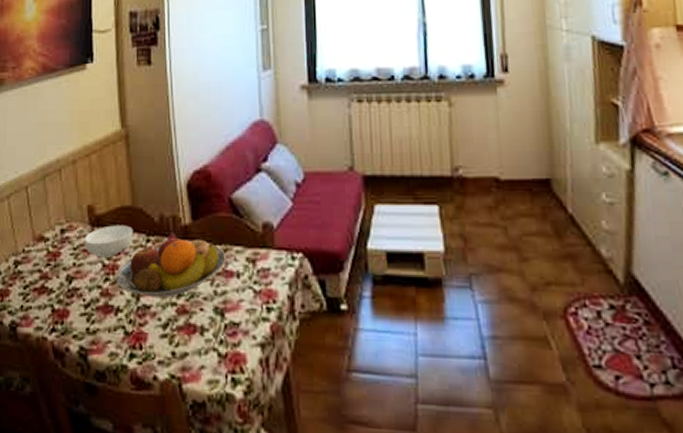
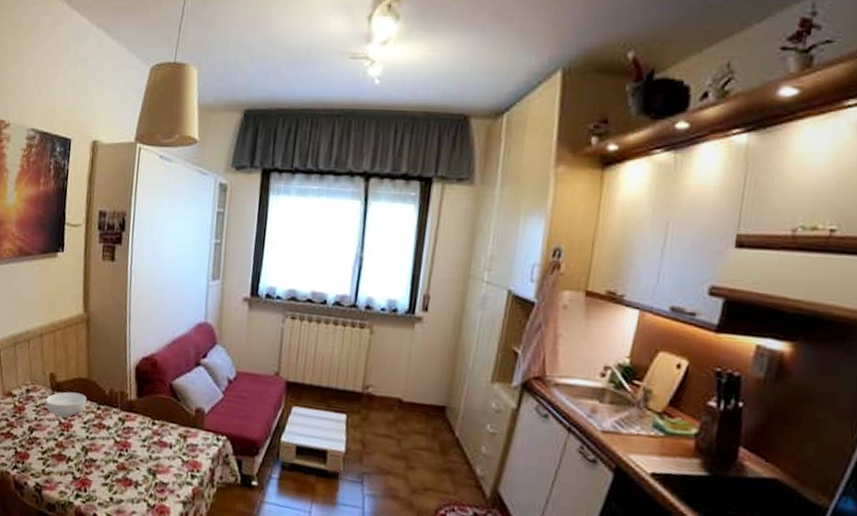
fruit bowl: present [116,233,226,298] -> none [69,405,162,456]

